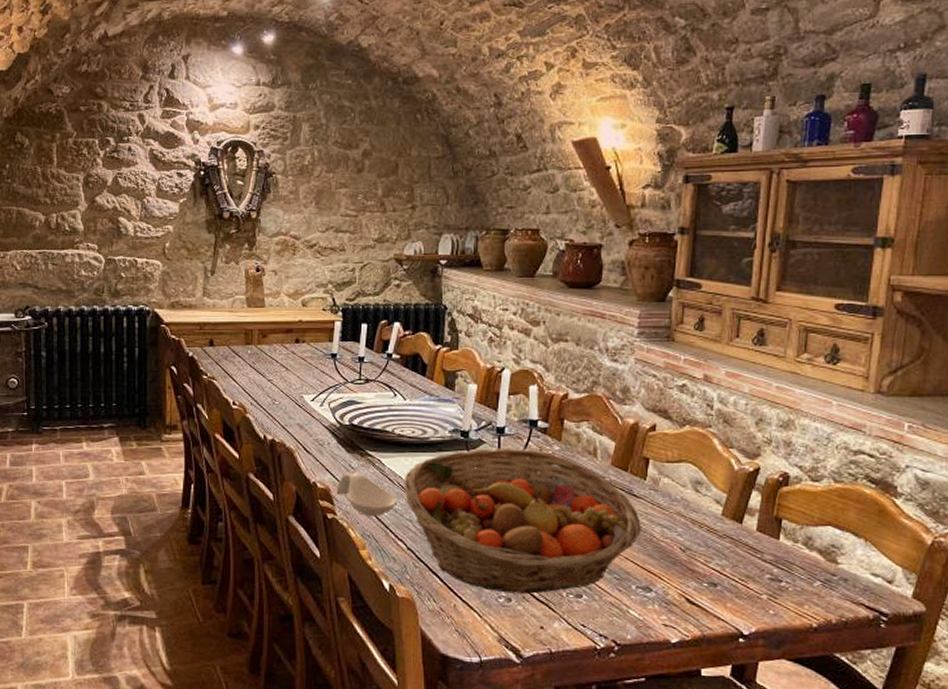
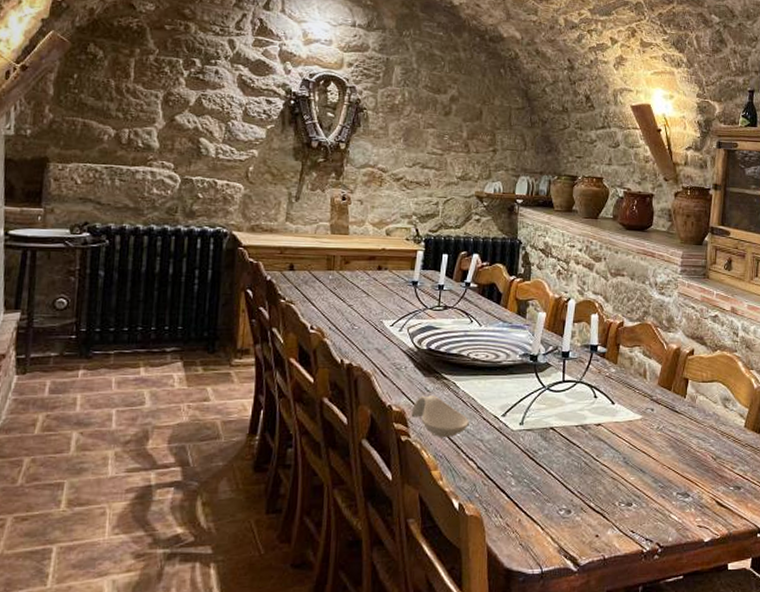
fruit basket: present [404,447,642,594] -> none [476,370,682,505]

